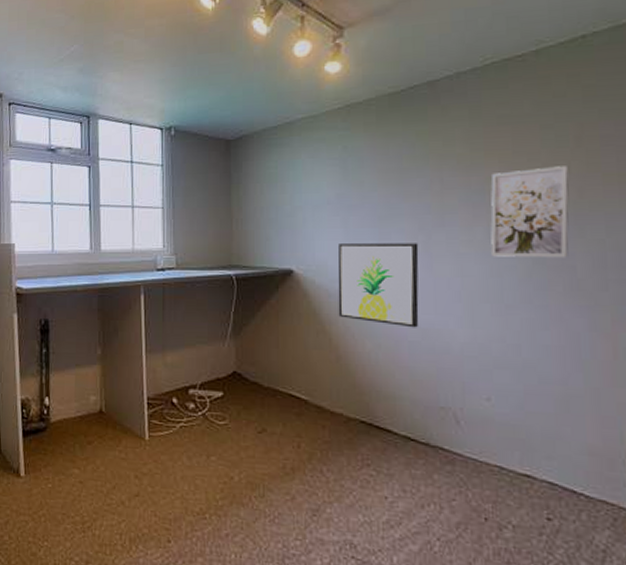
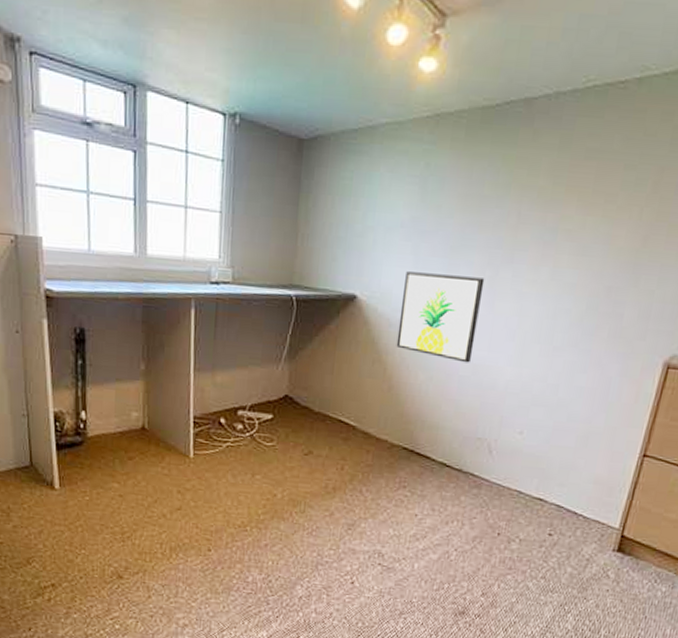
wall art: present [490,166,569,258] -> none [551,211,640,306]

